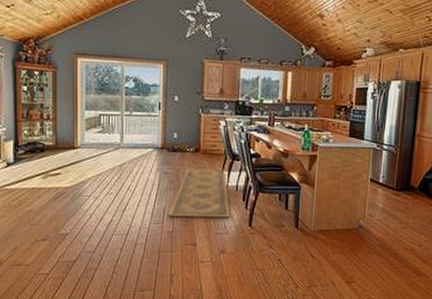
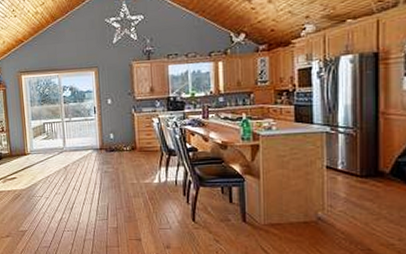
rug: present [168,168,230,218] -> none [112,166,172,213]

